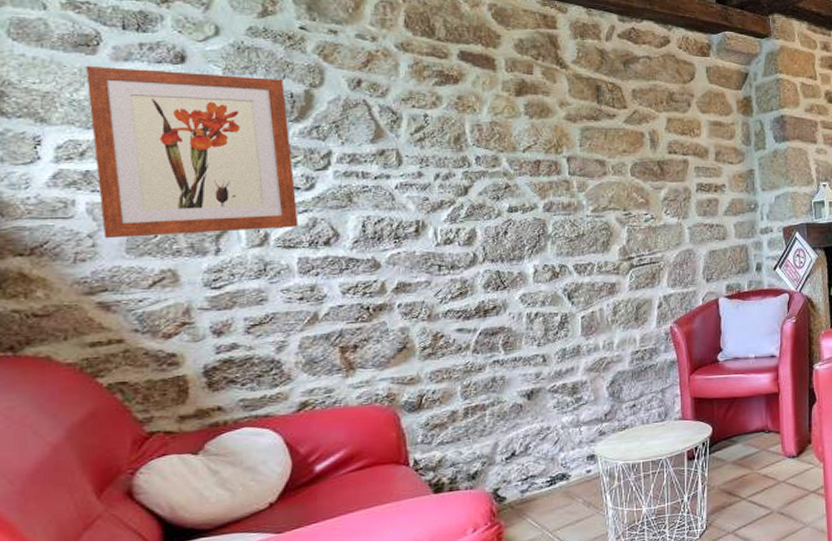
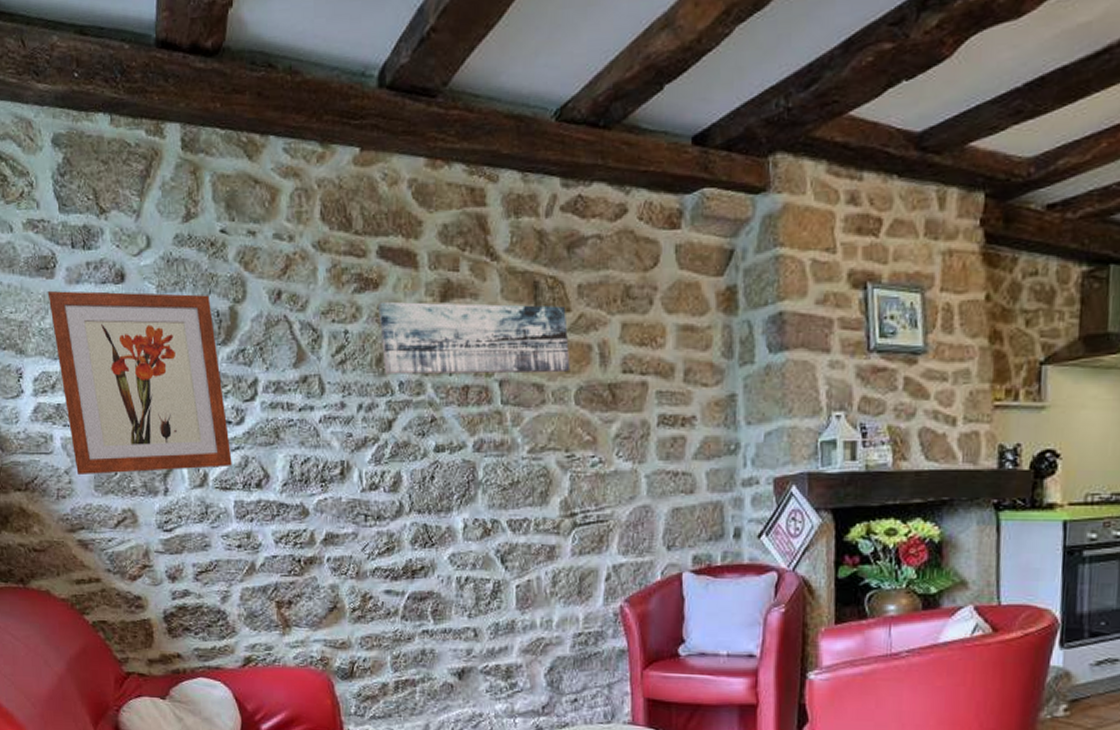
wall art: none [458,93,627,151] -> present [378,301,570,374]

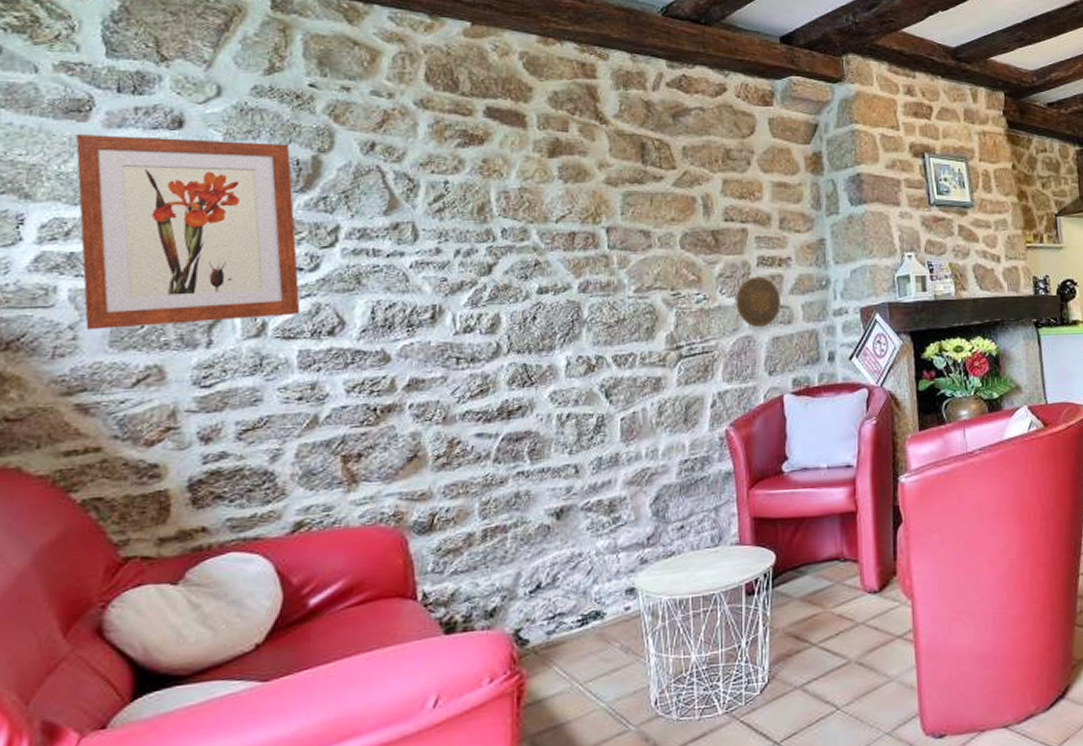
wall art: present [378,301,570,374] -> none [483,156,676,222]
decorative plate: none [634,438,684,497] -> present [736,276,782,328]

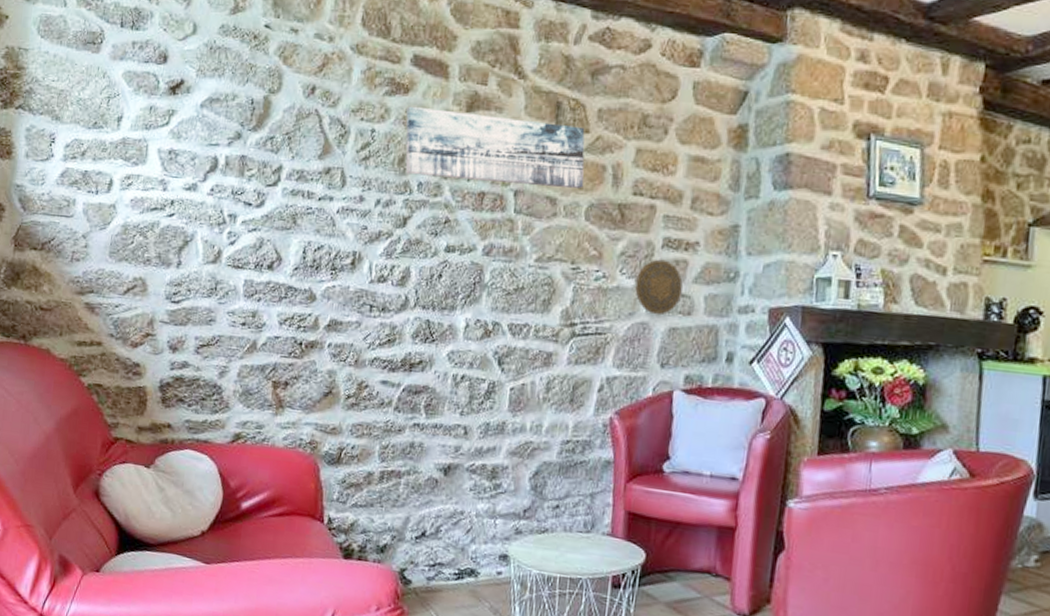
wall art: present [75,135,300,331] -> none [91,65,248,247]
wall art: none [483,156,676,222] -> present [405,106,585,188]

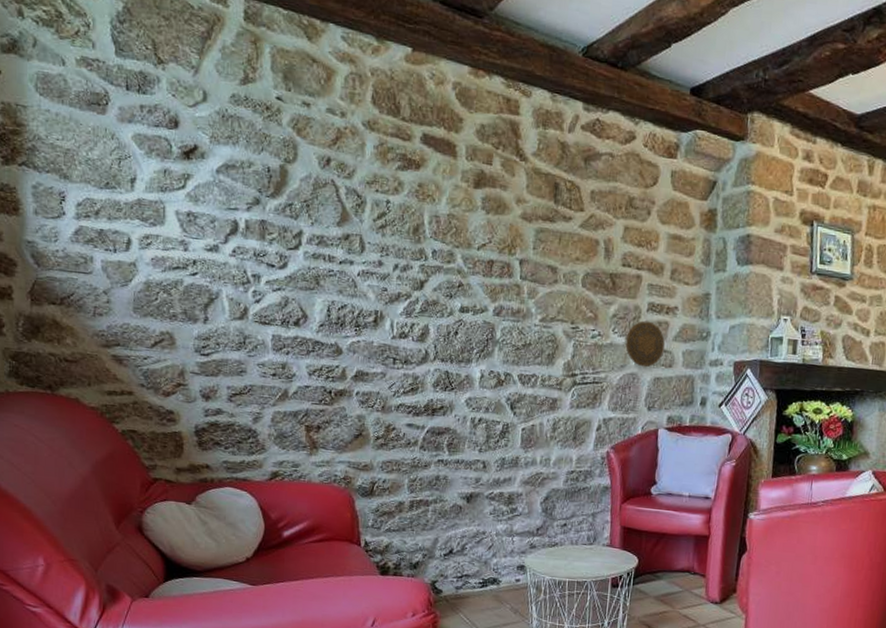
wall art: present [405,106,585,188] -> none [418,180,581,259]

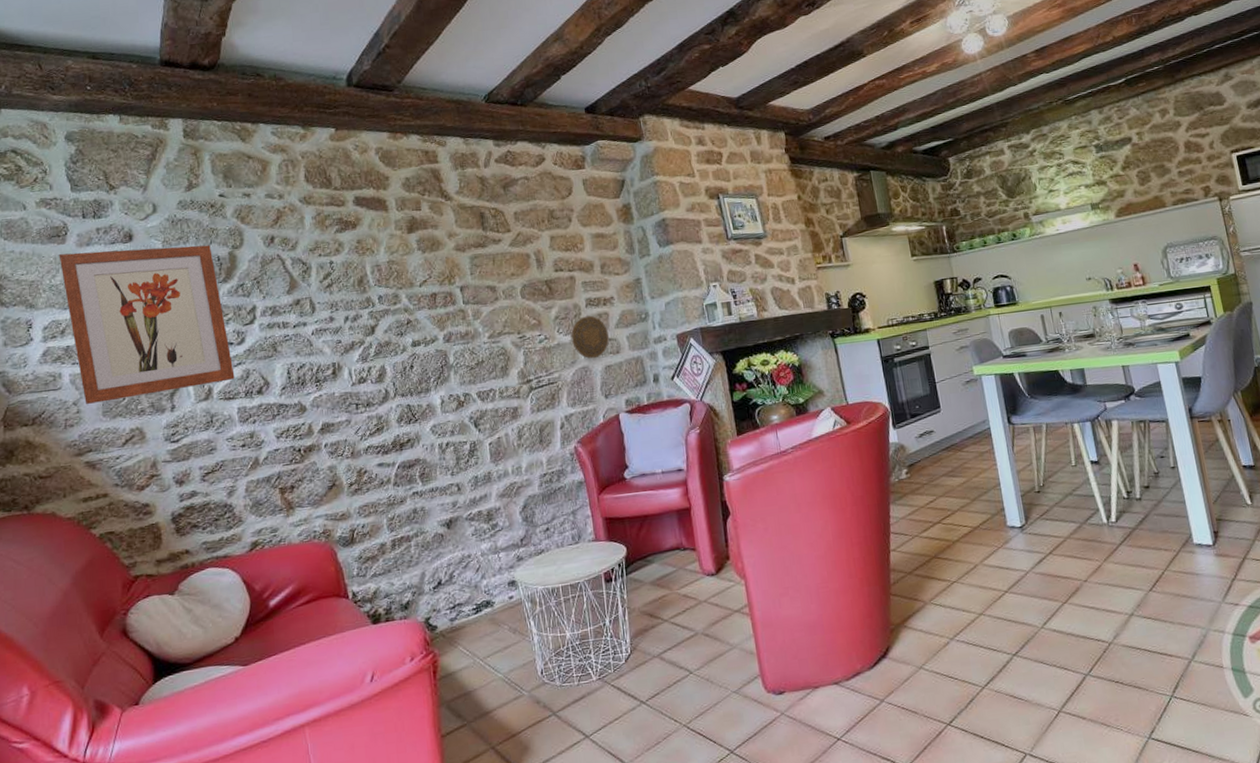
wall art: none [97,126,273,305] -> present [58,245,235,405]

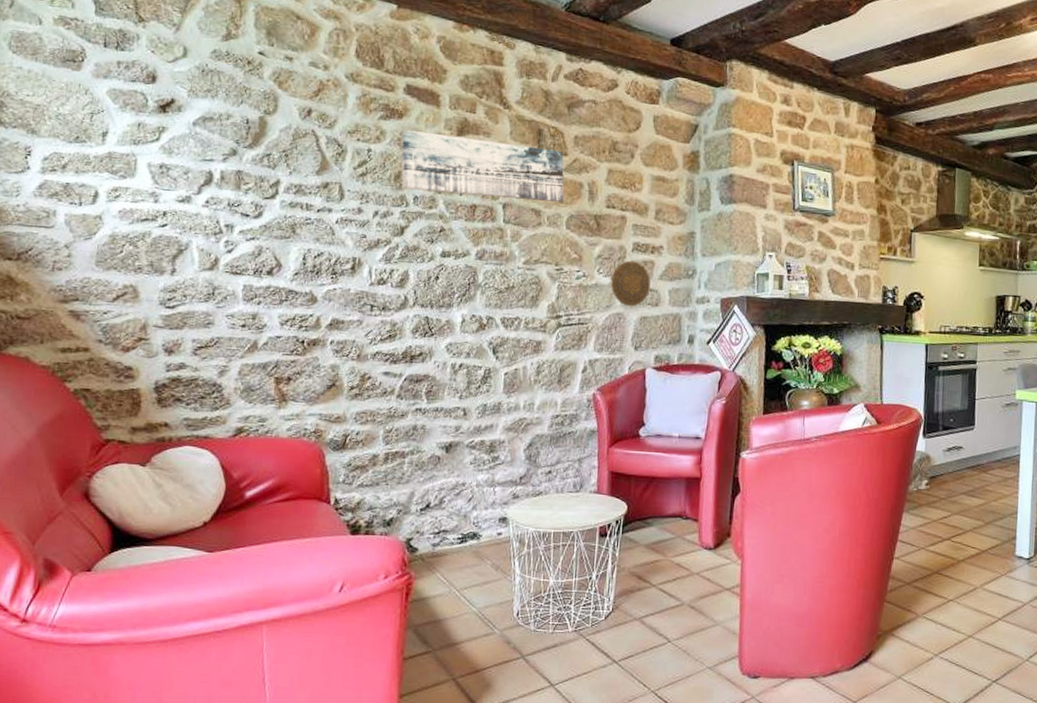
wall art: present [58,245,235,405] -> none [71,82,246,255]
wall art: none [357,228,515,292] -> present [400,129,565,202]

